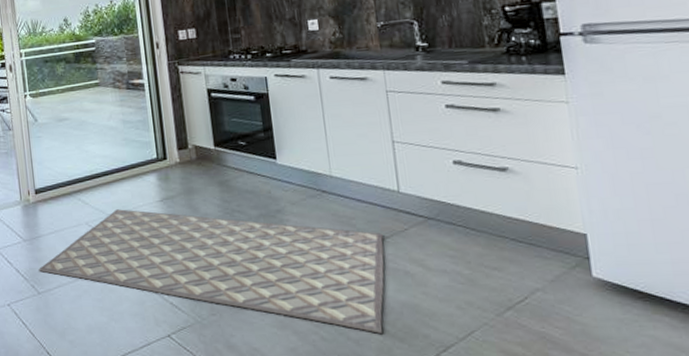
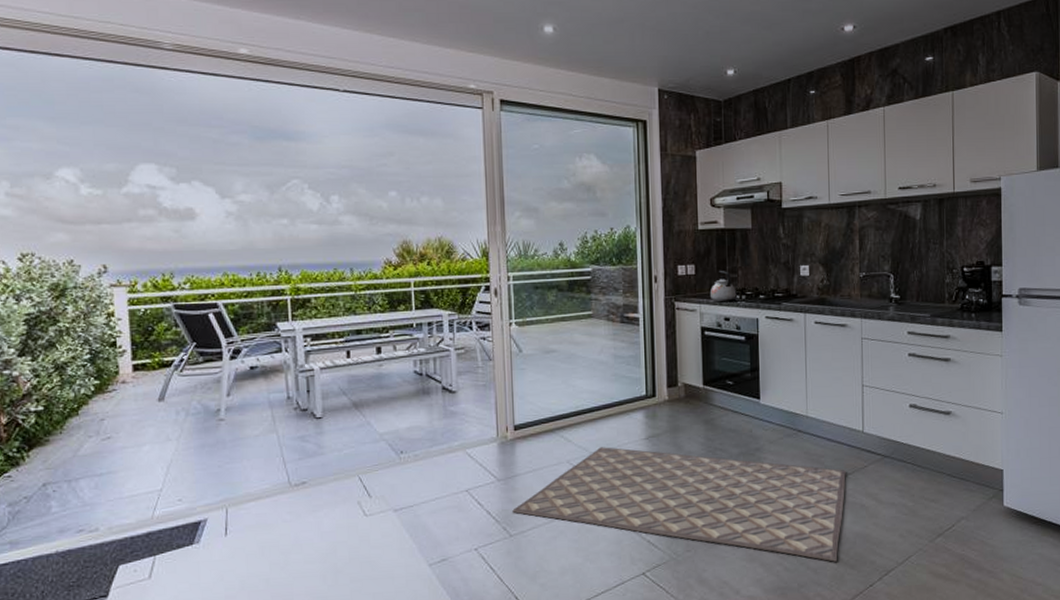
kettle: none [212,32,242,64] -> present [709,271,737,303]

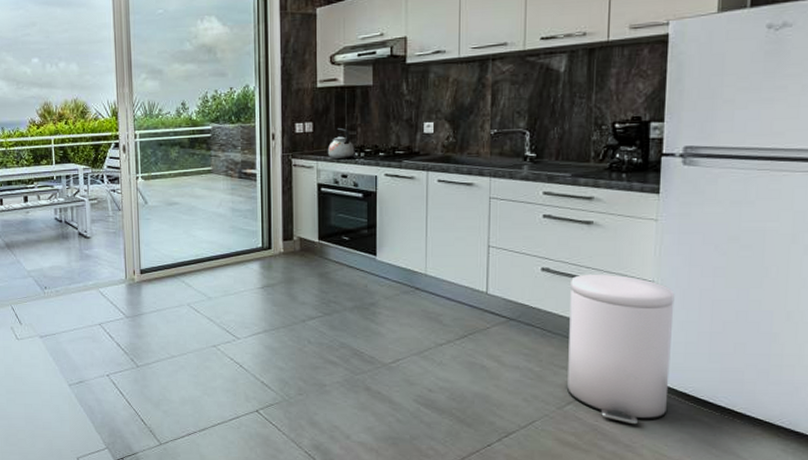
rug: present [512,447,846,562] -> none [139,293,466,419]
pedal bin: none [935,408,1021,551] -> present [566,274,675,425]

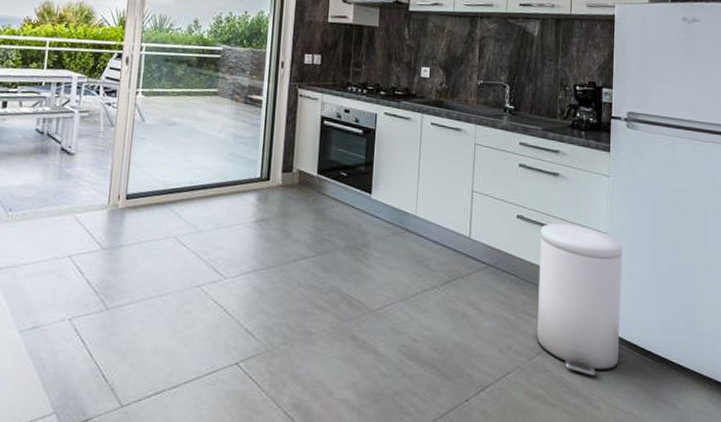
kettle: present [327,128,355,160] -> none [332,64,359,95]

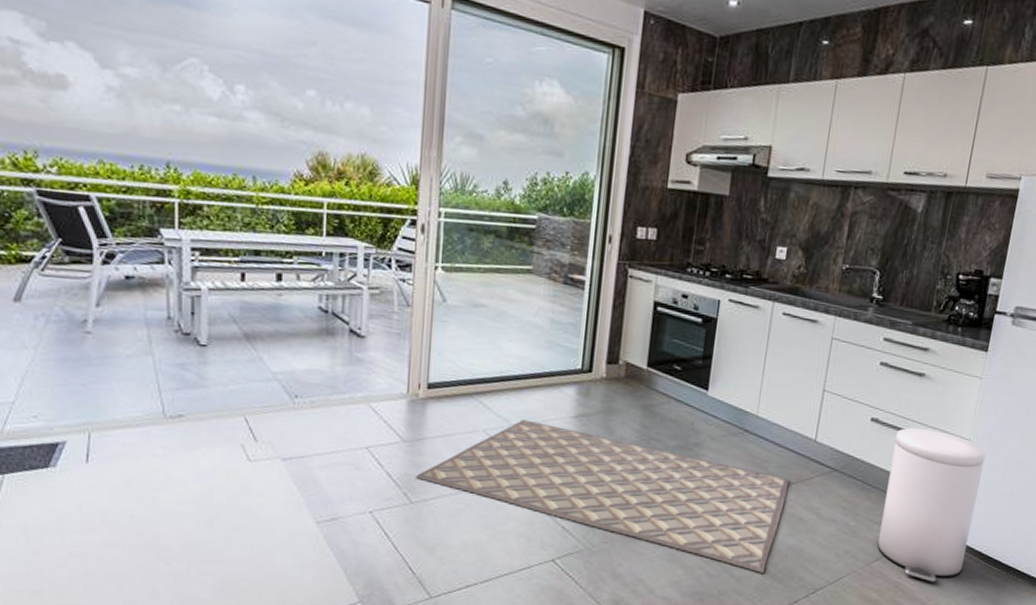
rug: none [112,226,450,371] -> present [416,420,790,573]

